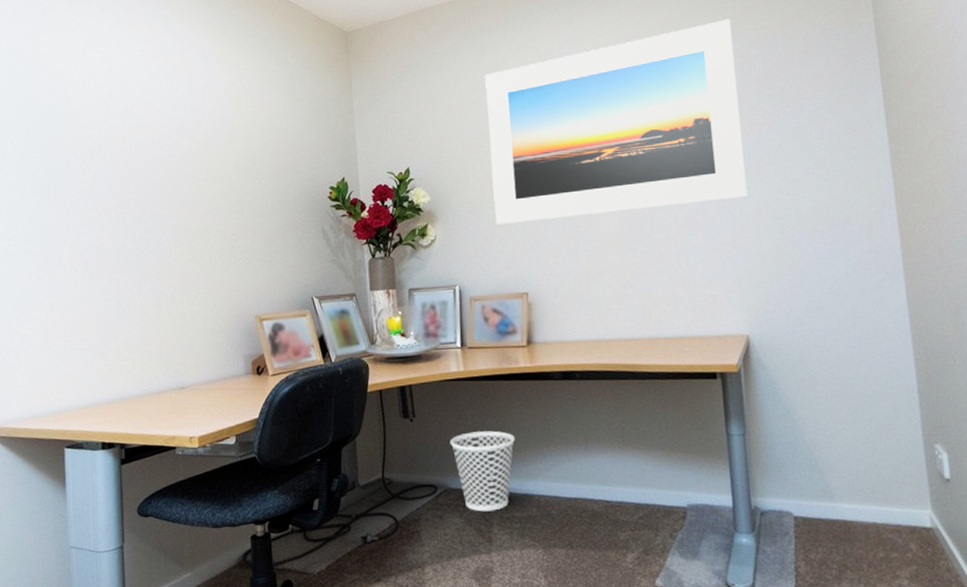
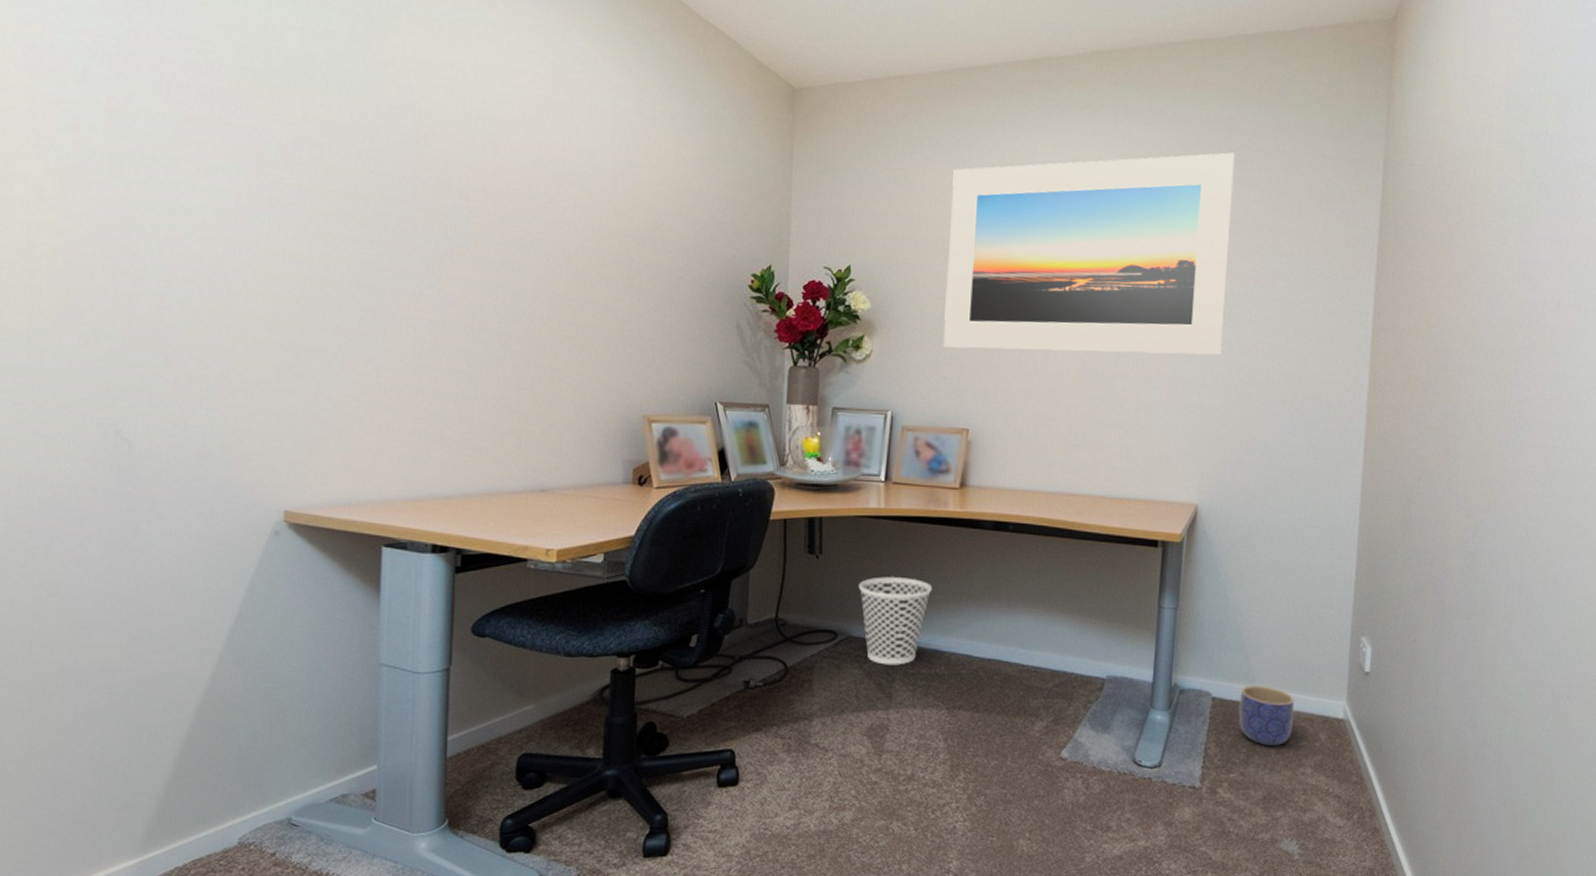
planter: none [821,501,881,560] -> present [1238,686,1295,746]

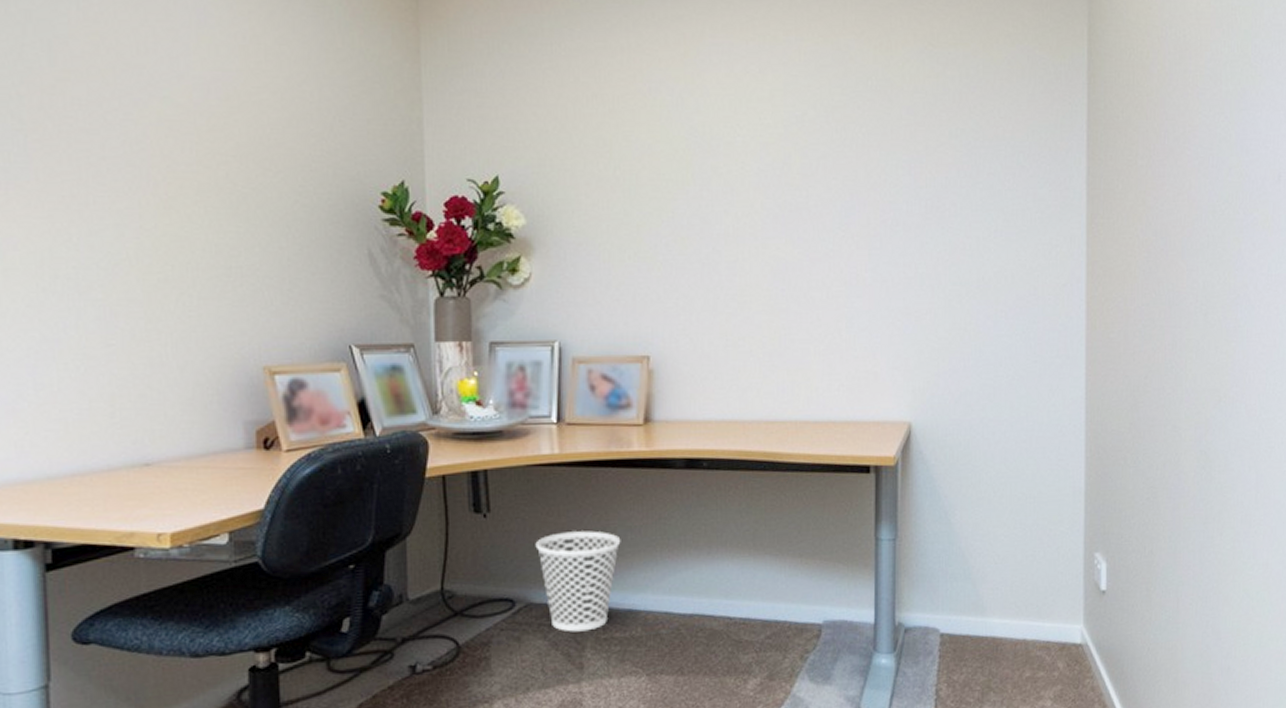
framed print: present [943,152,1235,356] -> none [610,25,927,264]
planter: present [1238,686,1295,746] -> none [970,615,1029,681]

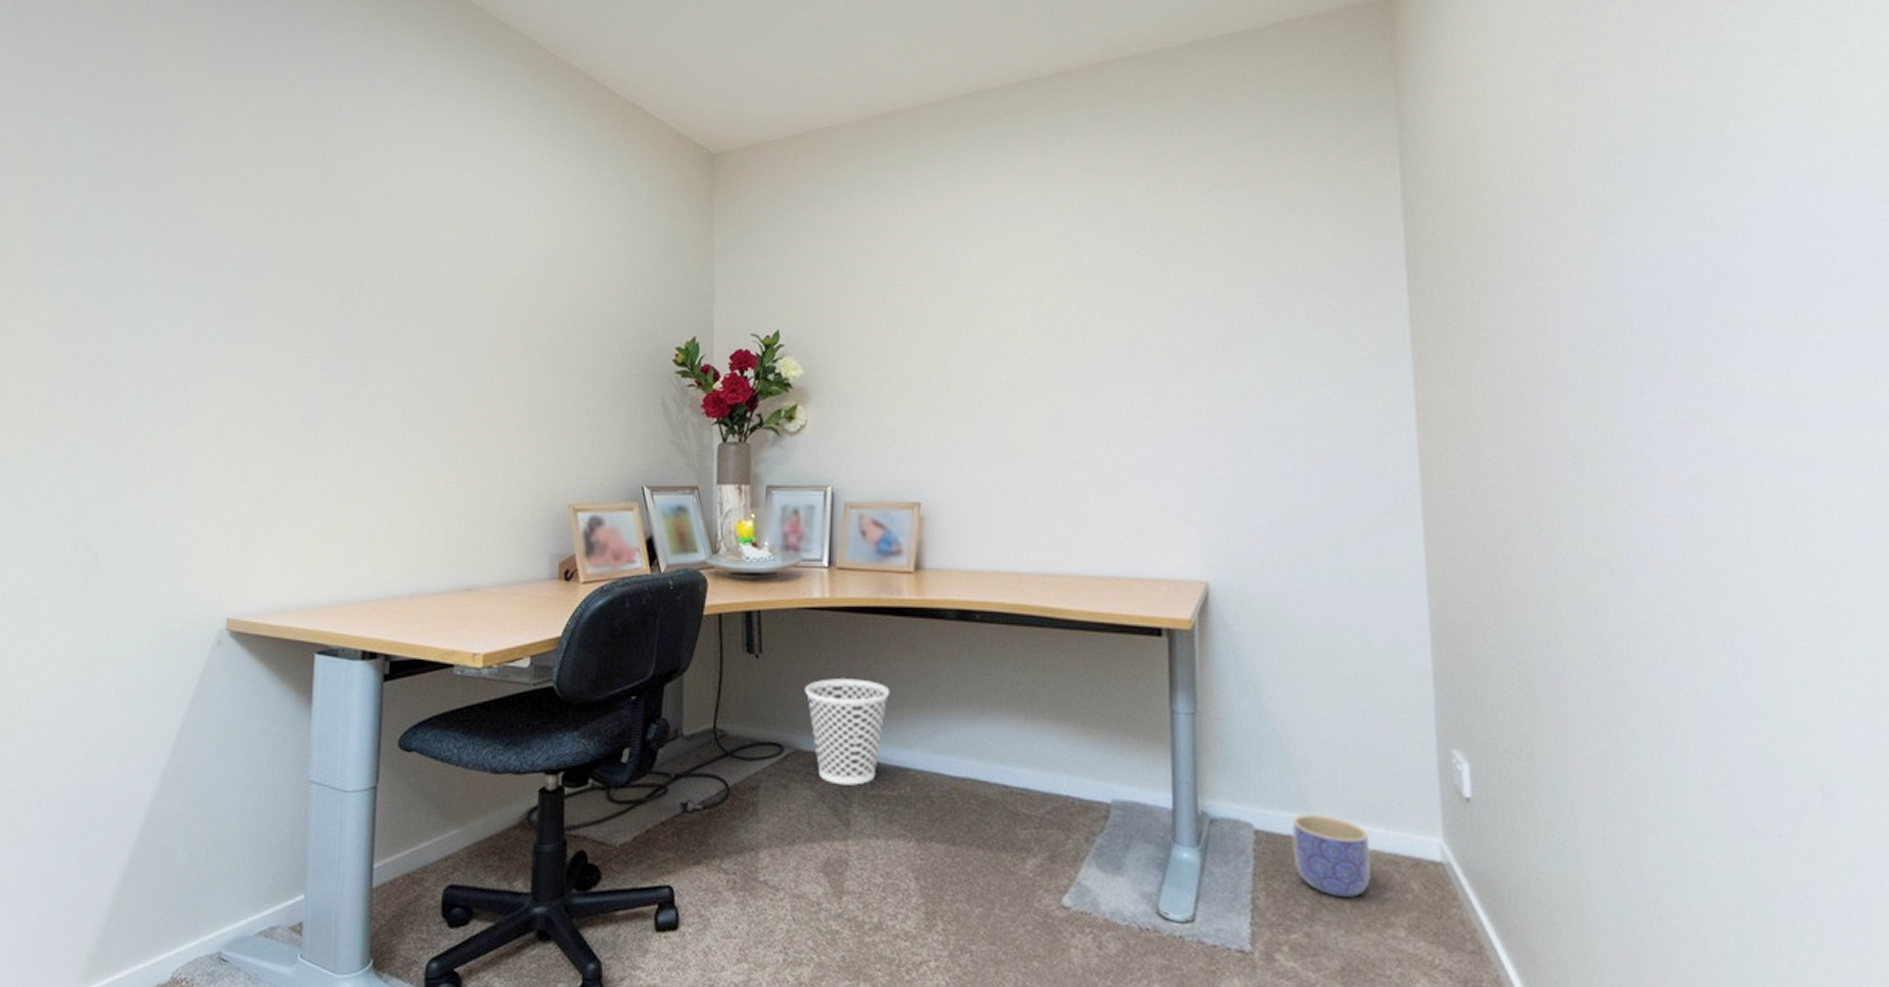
planter: none [970,615,1029,681] -> present [1291,815,1371,897]

